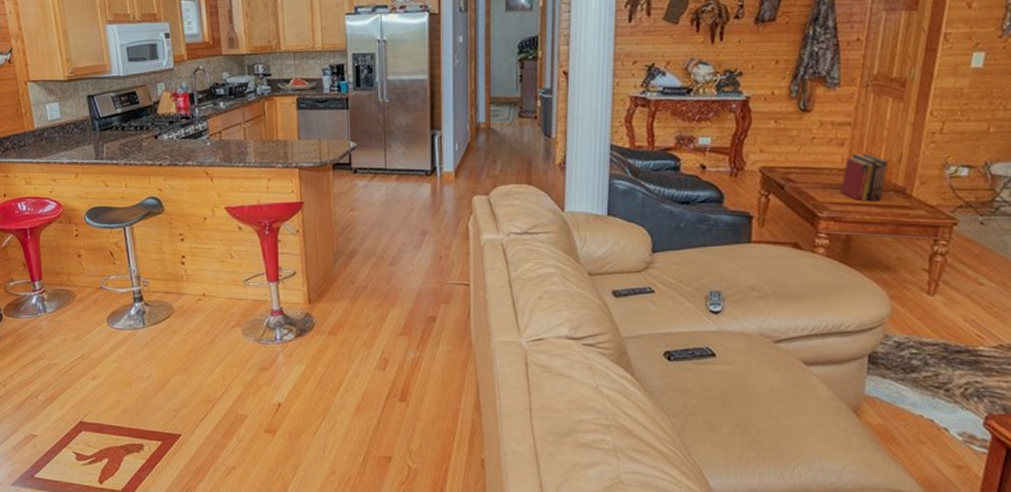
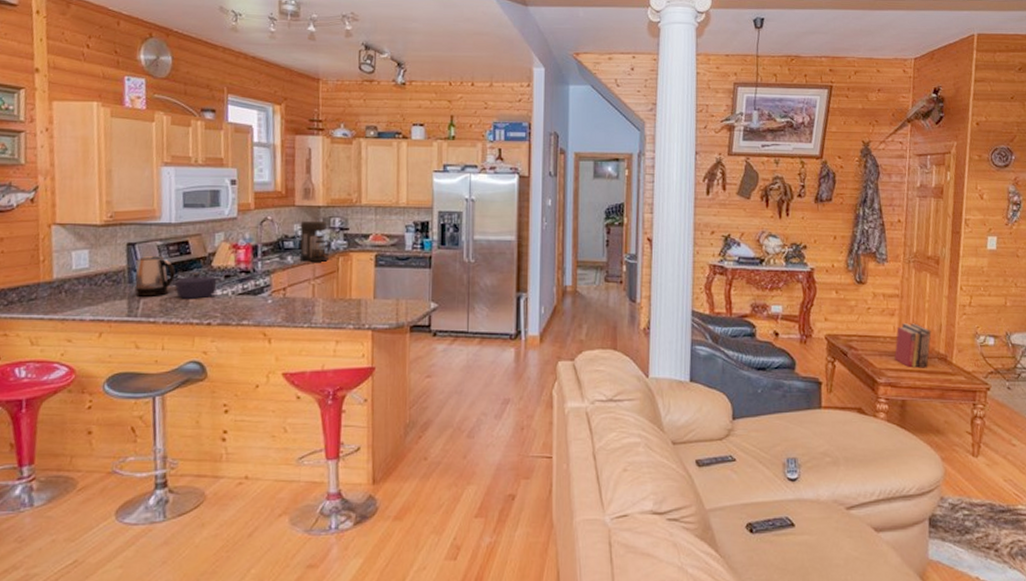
kettle: none [96,105,129,142] -> present [135,255,176,296]
cooking pot: none [129,120,163,143] -> present [174,273,217,299]
coffee maker: none [228,68,257,108] -> present [300,220,331,263]

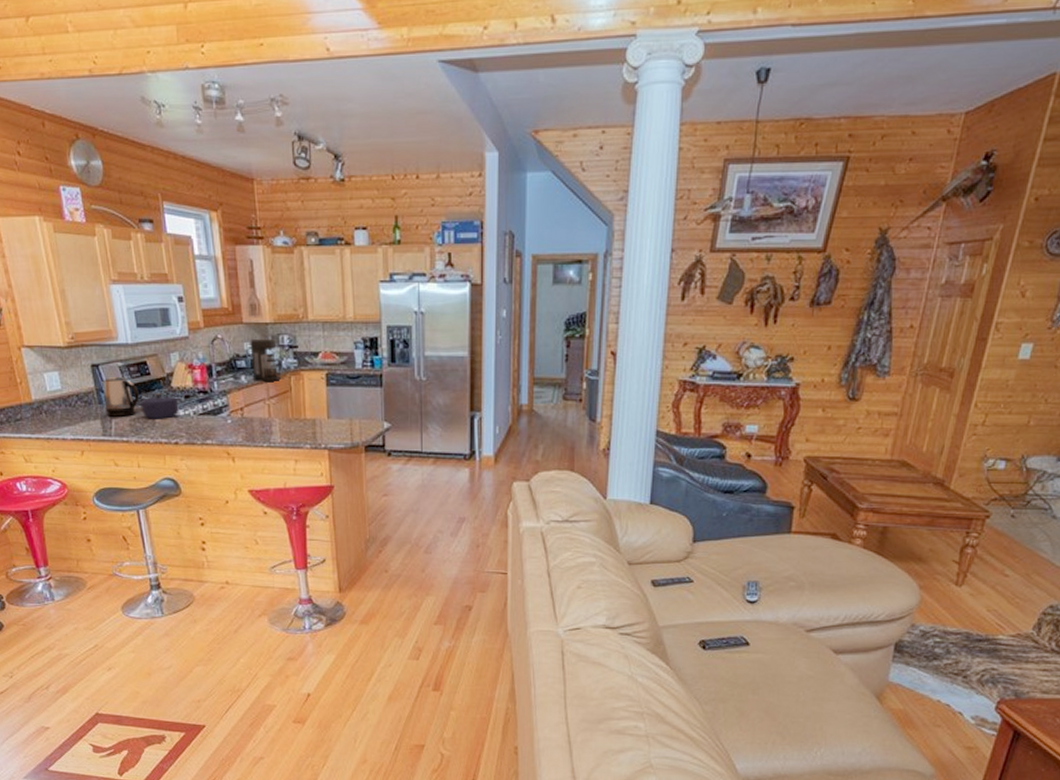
books: present [894,323,932,368] -> none [882,445,931,494]

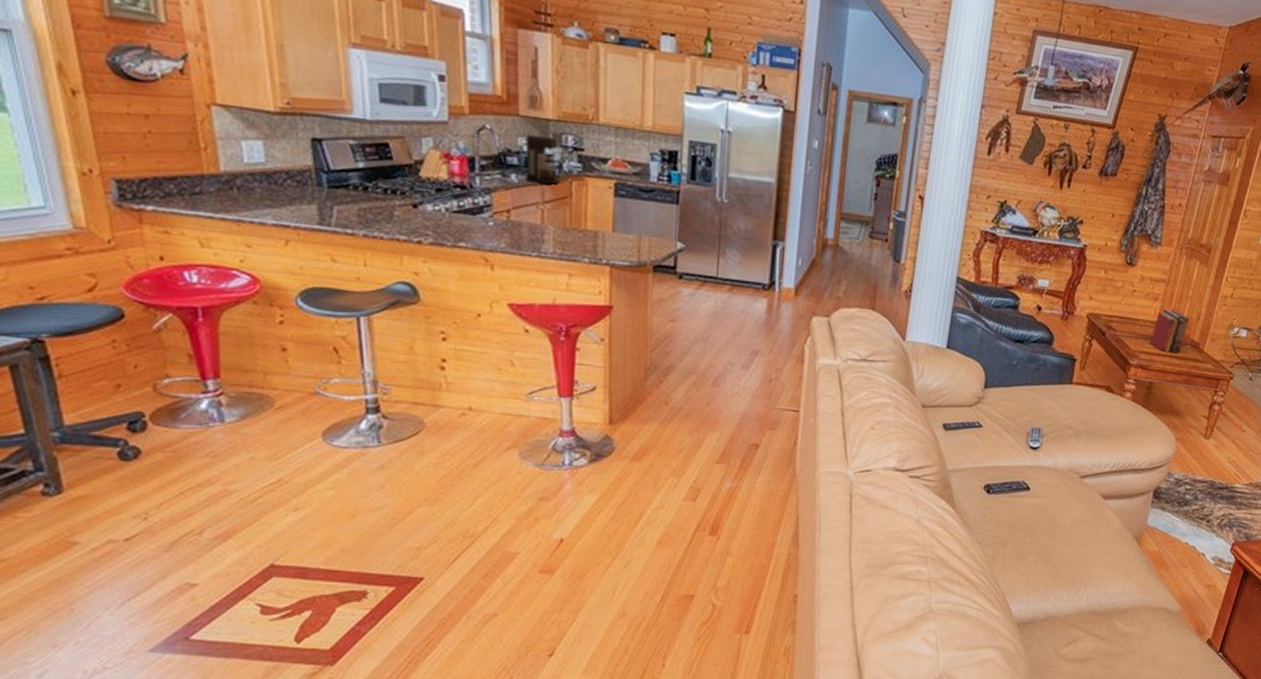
kettle: present [102,376,139,417] -> none [324,155,375,205]
cooking pot: present [139,393,179,419] -> none [374,181,427,213]
books: none [882,445,931,494] -> present [1150,309,1190,354]

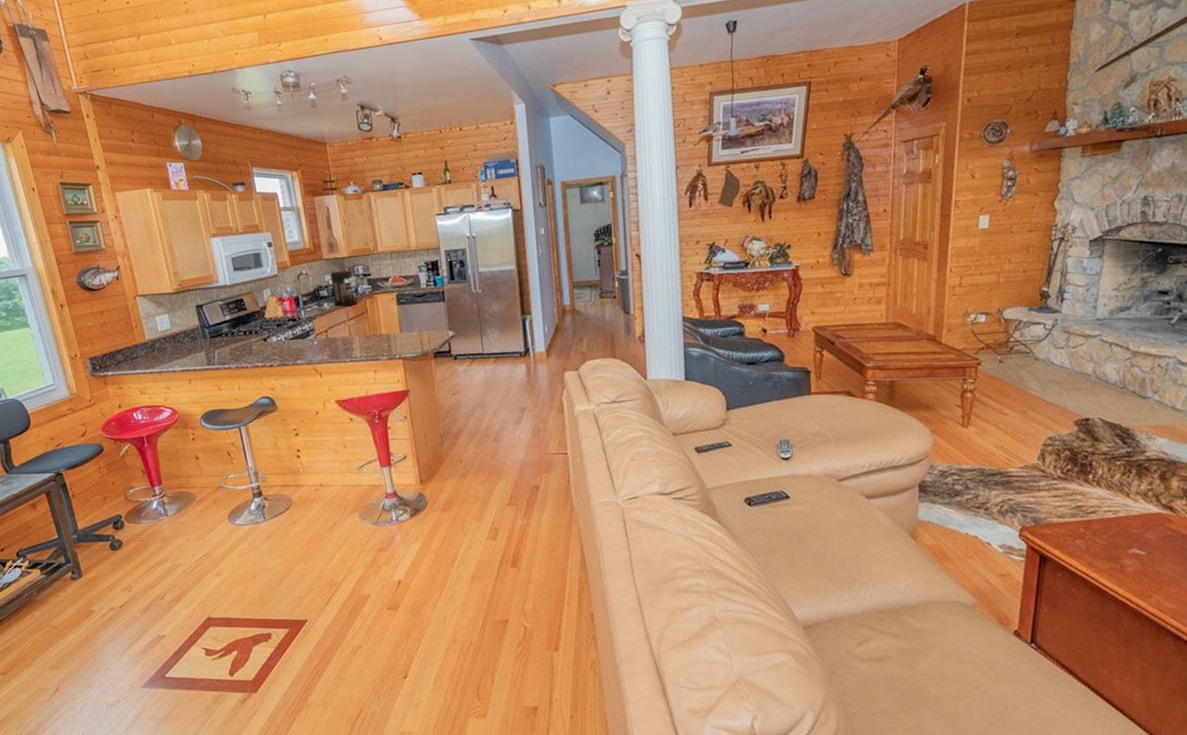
books: present [1150,309,1190,354] -> none [882,308,920,351]

